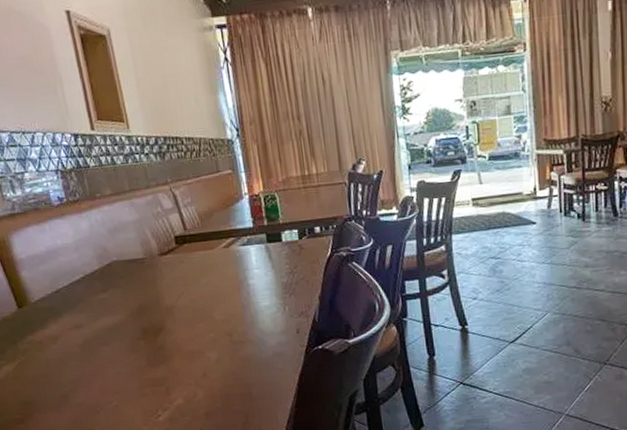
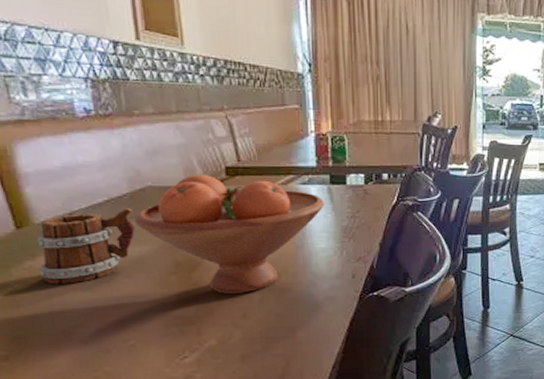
mug: none [34,282,108,355] -> present [37,208,135,284]
fruit bowl: none [105,245,264,355] -> present [134,174,325,294]

